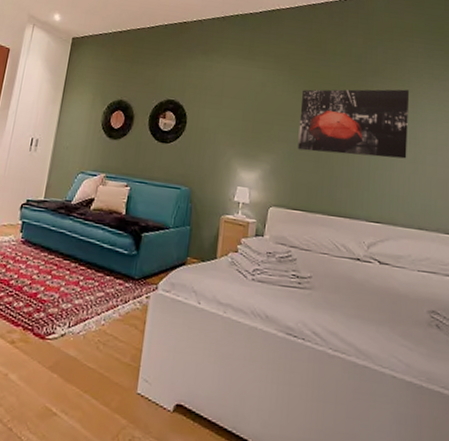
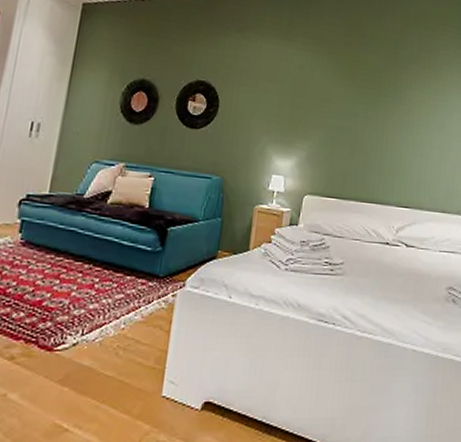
wall art: present [297,89,410,159] -> none [334,74,441,146]

